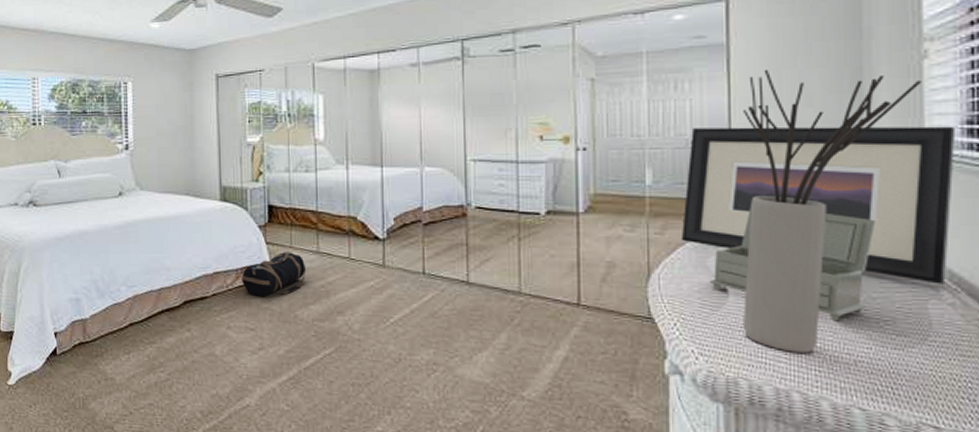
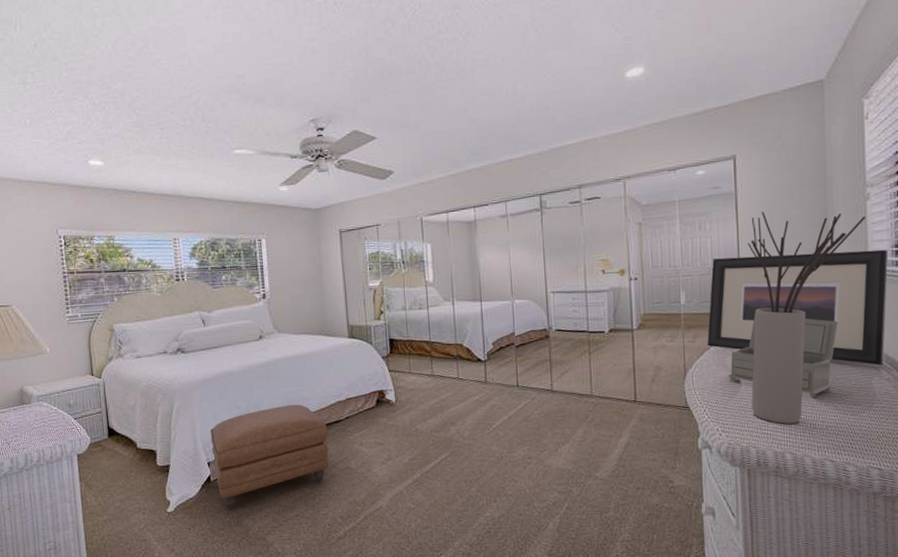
ottoman: none [59,274,191,390] -> present [210,404,329,510]
duffel bag: present [241,252,306,297] -> none [370,377,423,416]

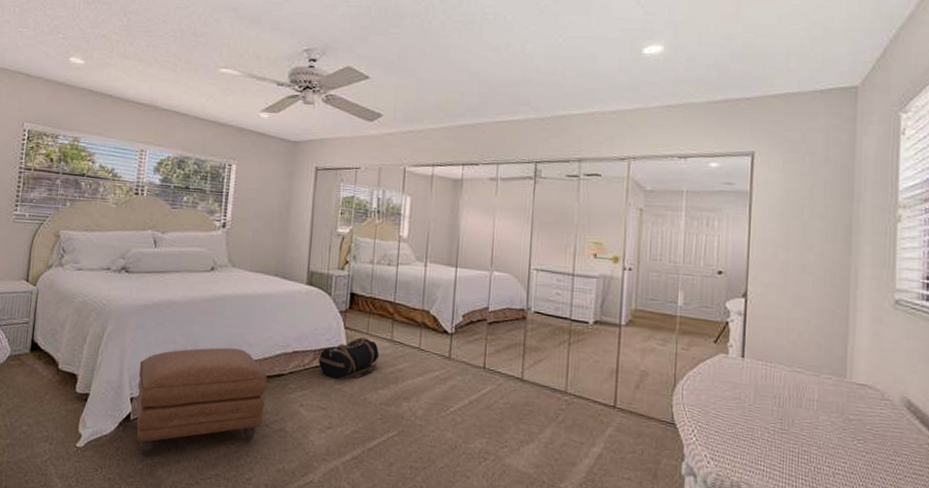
duffel bag: none [370,377,423,416] -> present [318,337,379,379]
picture frame: present [707,249,889,366] -> none [702,261,919,412]
jewelry box: present [727,315,839,399] -> none [722,330,856,438]
vase: present [748,212,866,424] -> none [747,217,896,464]

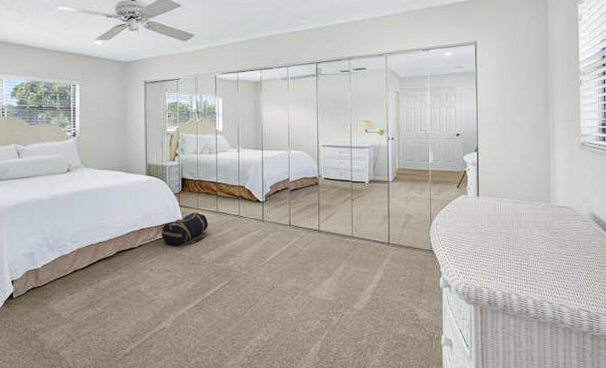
ottoman: present [136,347,268,456] -> none [16,232,123,325]

